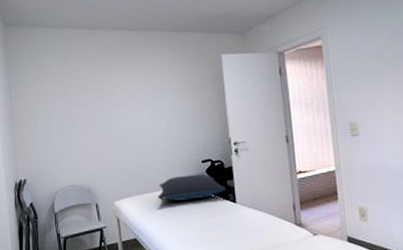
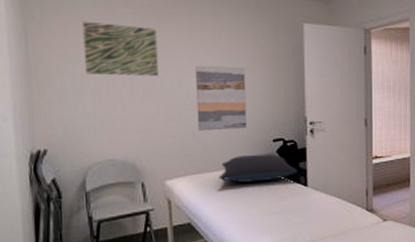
wall art: none [48,74,105,117] -> present [82,21,158,76]
wall art: none [133,99,178,157] -> present [196,65,247,131]

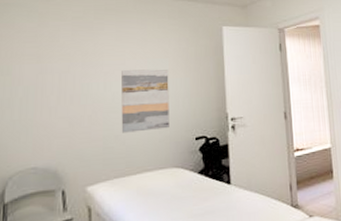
wall art: present [82,21,158,76] -> none [15,34,86,84]
pillow: present [219,154,298,183] -> none [141,152,220,185]

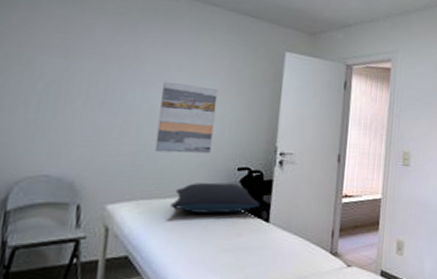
pillow: none [141,152,220,185] -> present [170,182,261,214]

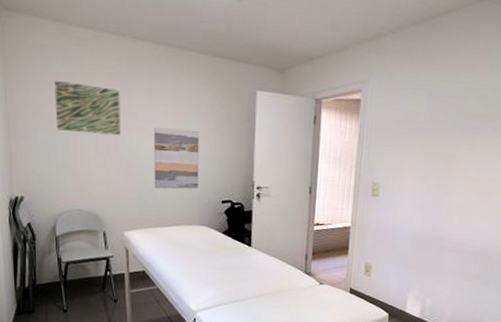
wall art: none [35,21,127,88] -> present [54,80,120,135]
pillow: present [170,182,261,214] -> none [171,213,243,239]

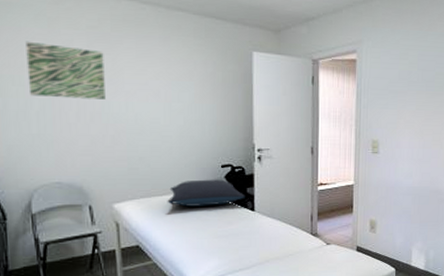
wall art: present [154,126,200,189] -> none [144,90,195,156]
pillow: none [171,213,243,239] -> present [167,179,245,207]

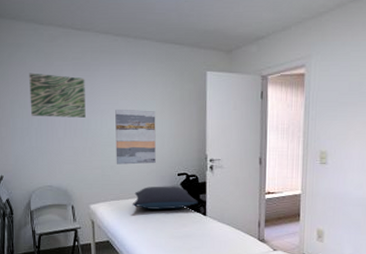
wall art: none [144,90,195,156] -> present [115,108,156,165]

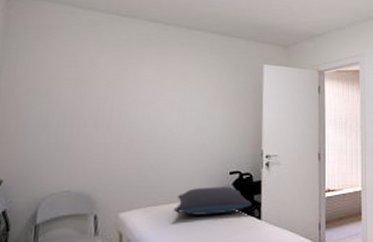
wall art: present [29,73,86,118] -> none [53,58,127,110]
wall art: present [115,108,156,165] -> none [156,100,207,163]

